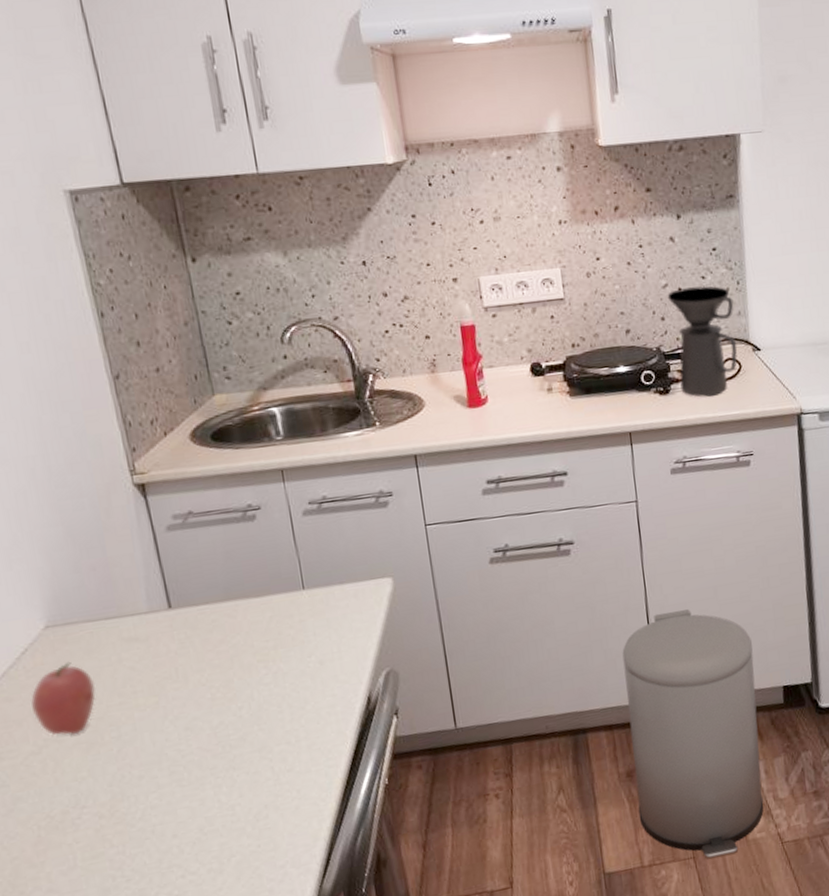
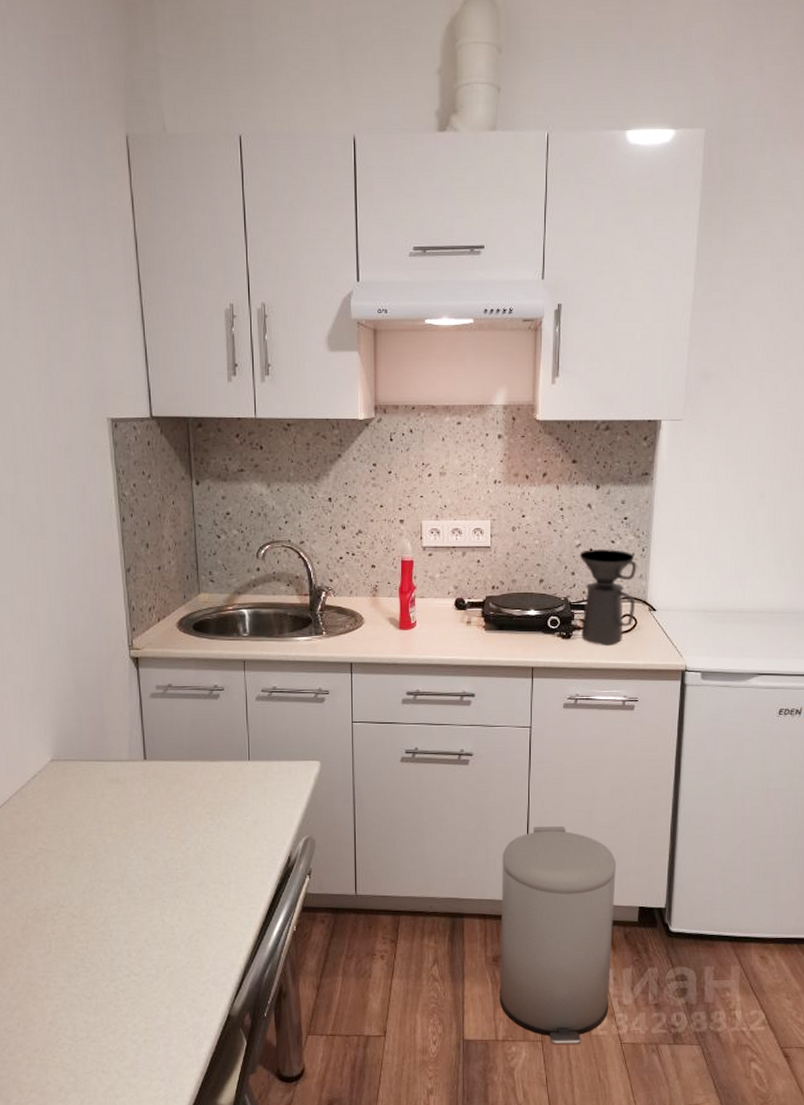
fruit: present [31,661,96,736] -> none [34,790,82,849]

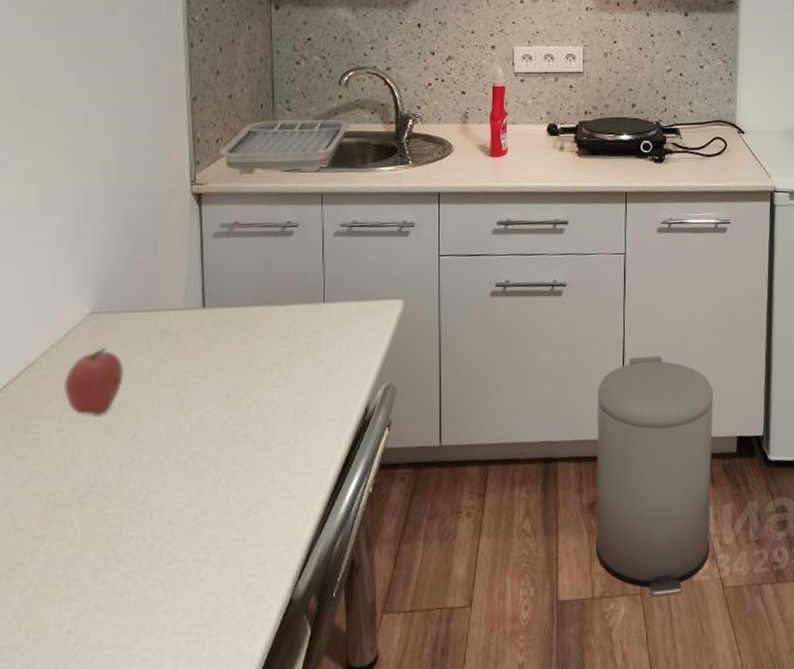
fruit: none [34,790,82,849] -> present [64,347,125,416]
dish rack: none [152,591,268,641] -> present [219,119,351,175]
coffee maker: present [579,549,637,645] -> none [670,74,725,168]

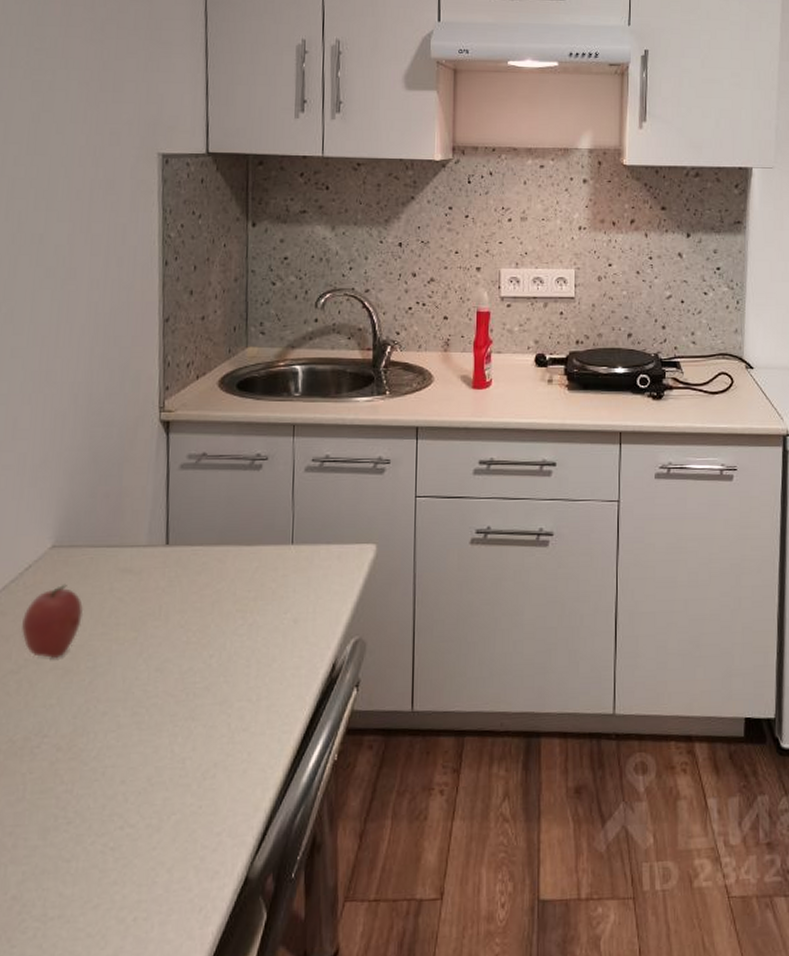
dish rack: present [219,119,351,175] -> none [189,345,326,402]
pedal bin: present [595,356,714,598] -> none [582,619,718,904]

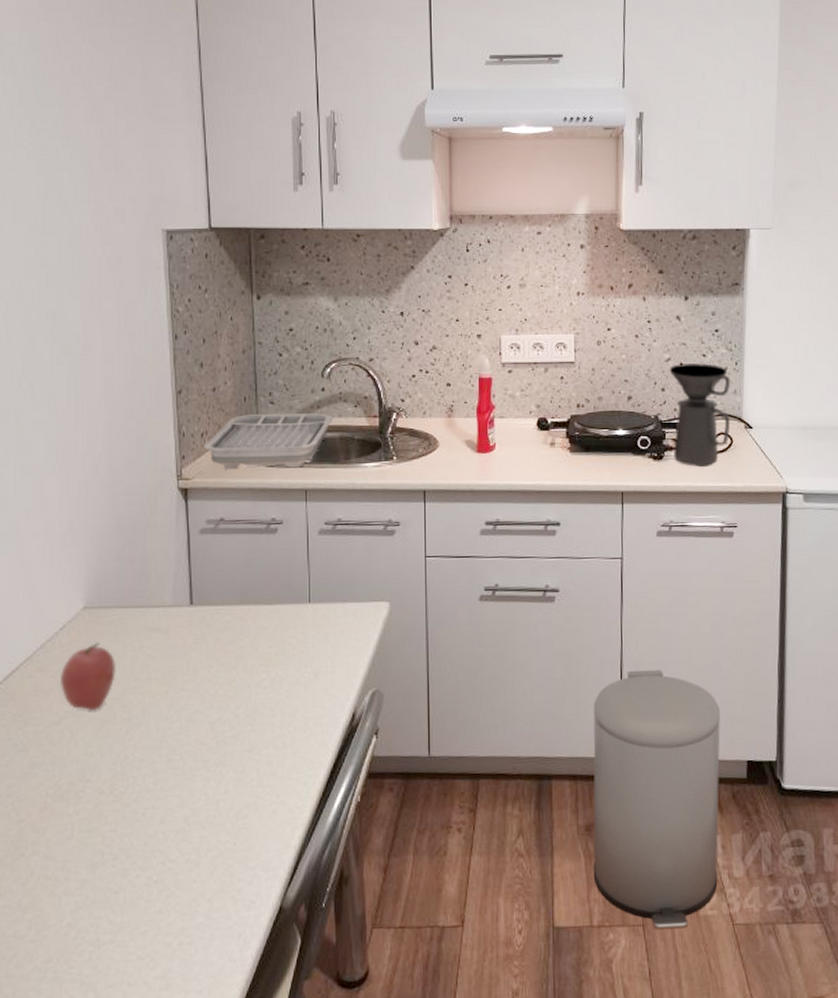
dish rack: none [189,345,326,402] -> present [204,413,334,470]
pedal bin: none [582,619,718,904] -> present [593,669,721,931]
coffee maker: none [670,301,732,407] -> present [669,363,731,467]

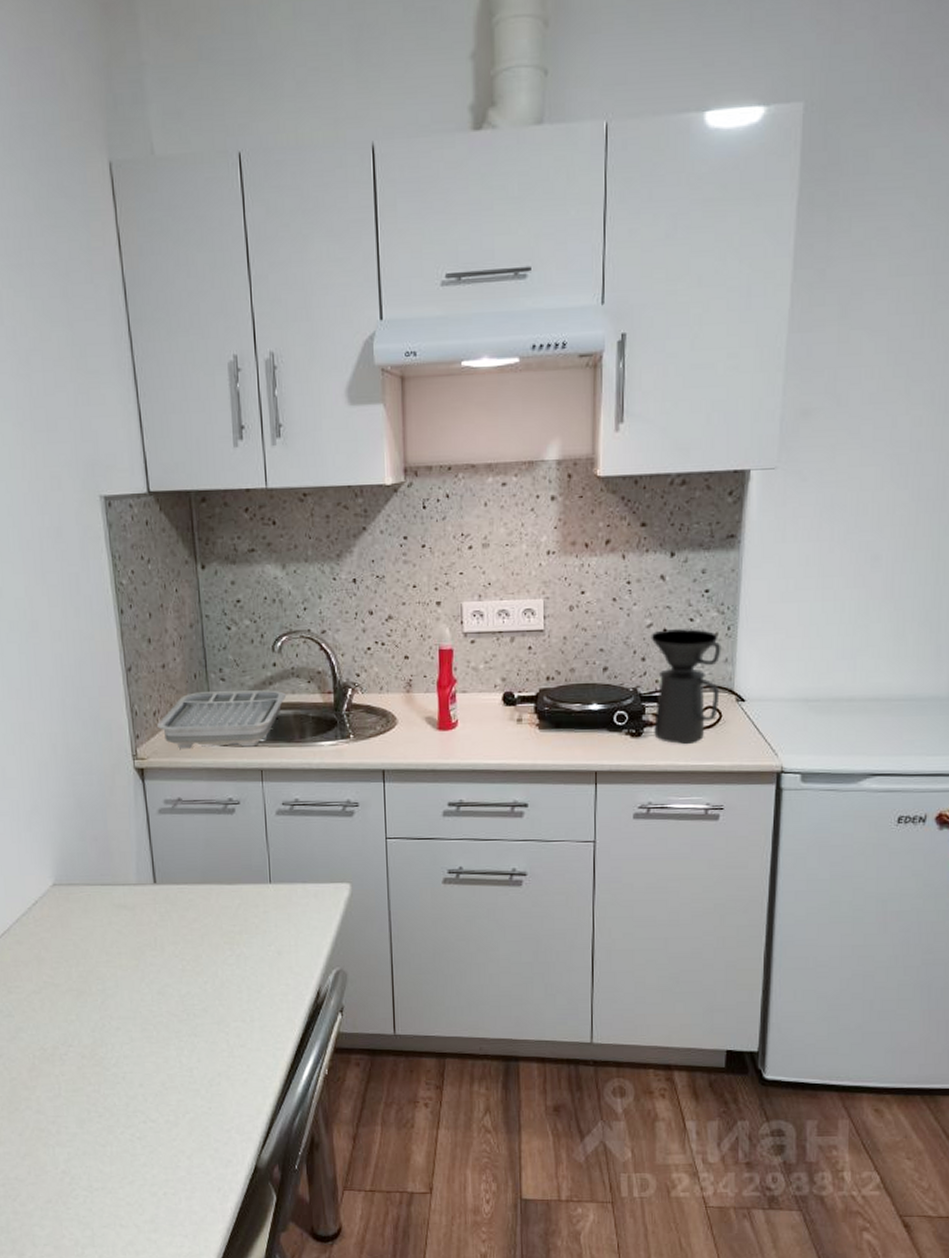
fruit: present [61,642,117,711] -> none [37,917,89,982]
pedal bin: present [593,669,721,931] -> none [561,956,699,1208]

